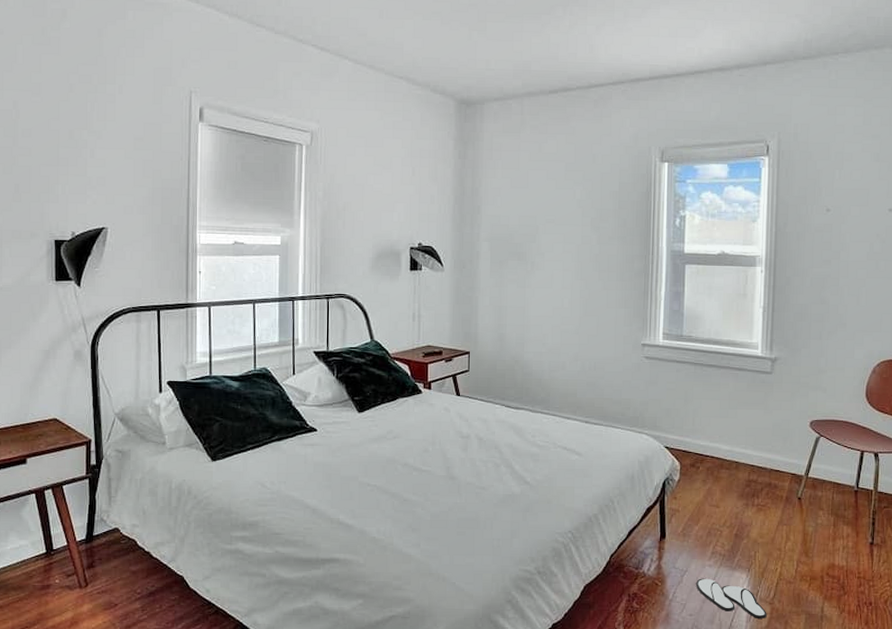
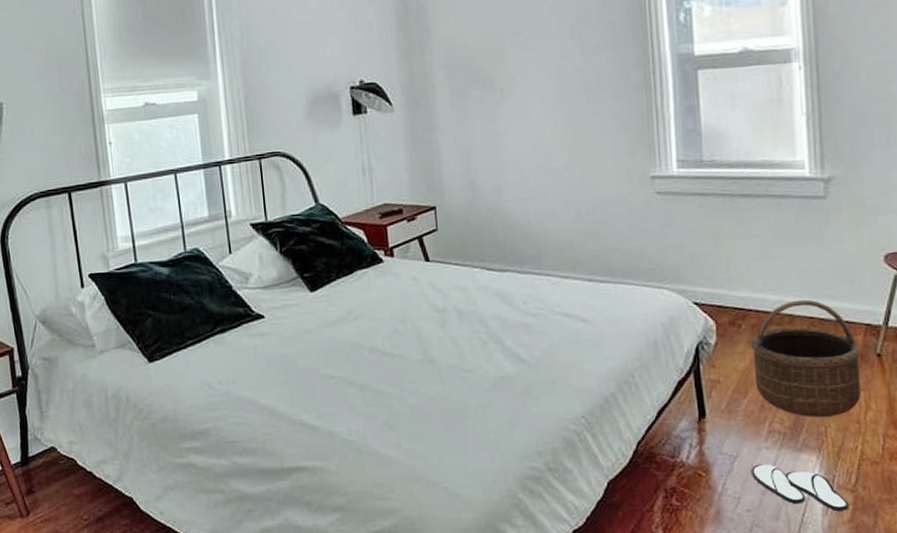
basket: none [705,451,787,544] -> present [750,299,861,417]

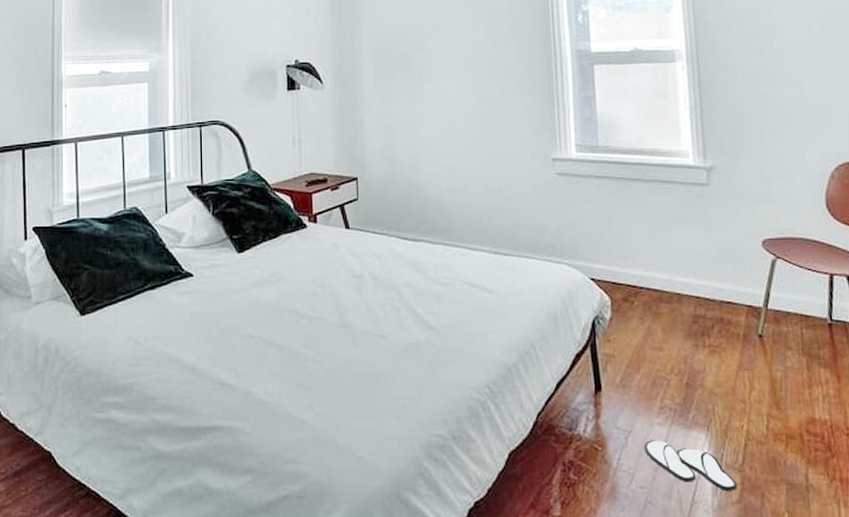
basket: present [750,299,861,417] -> none [642,279,745,395]

